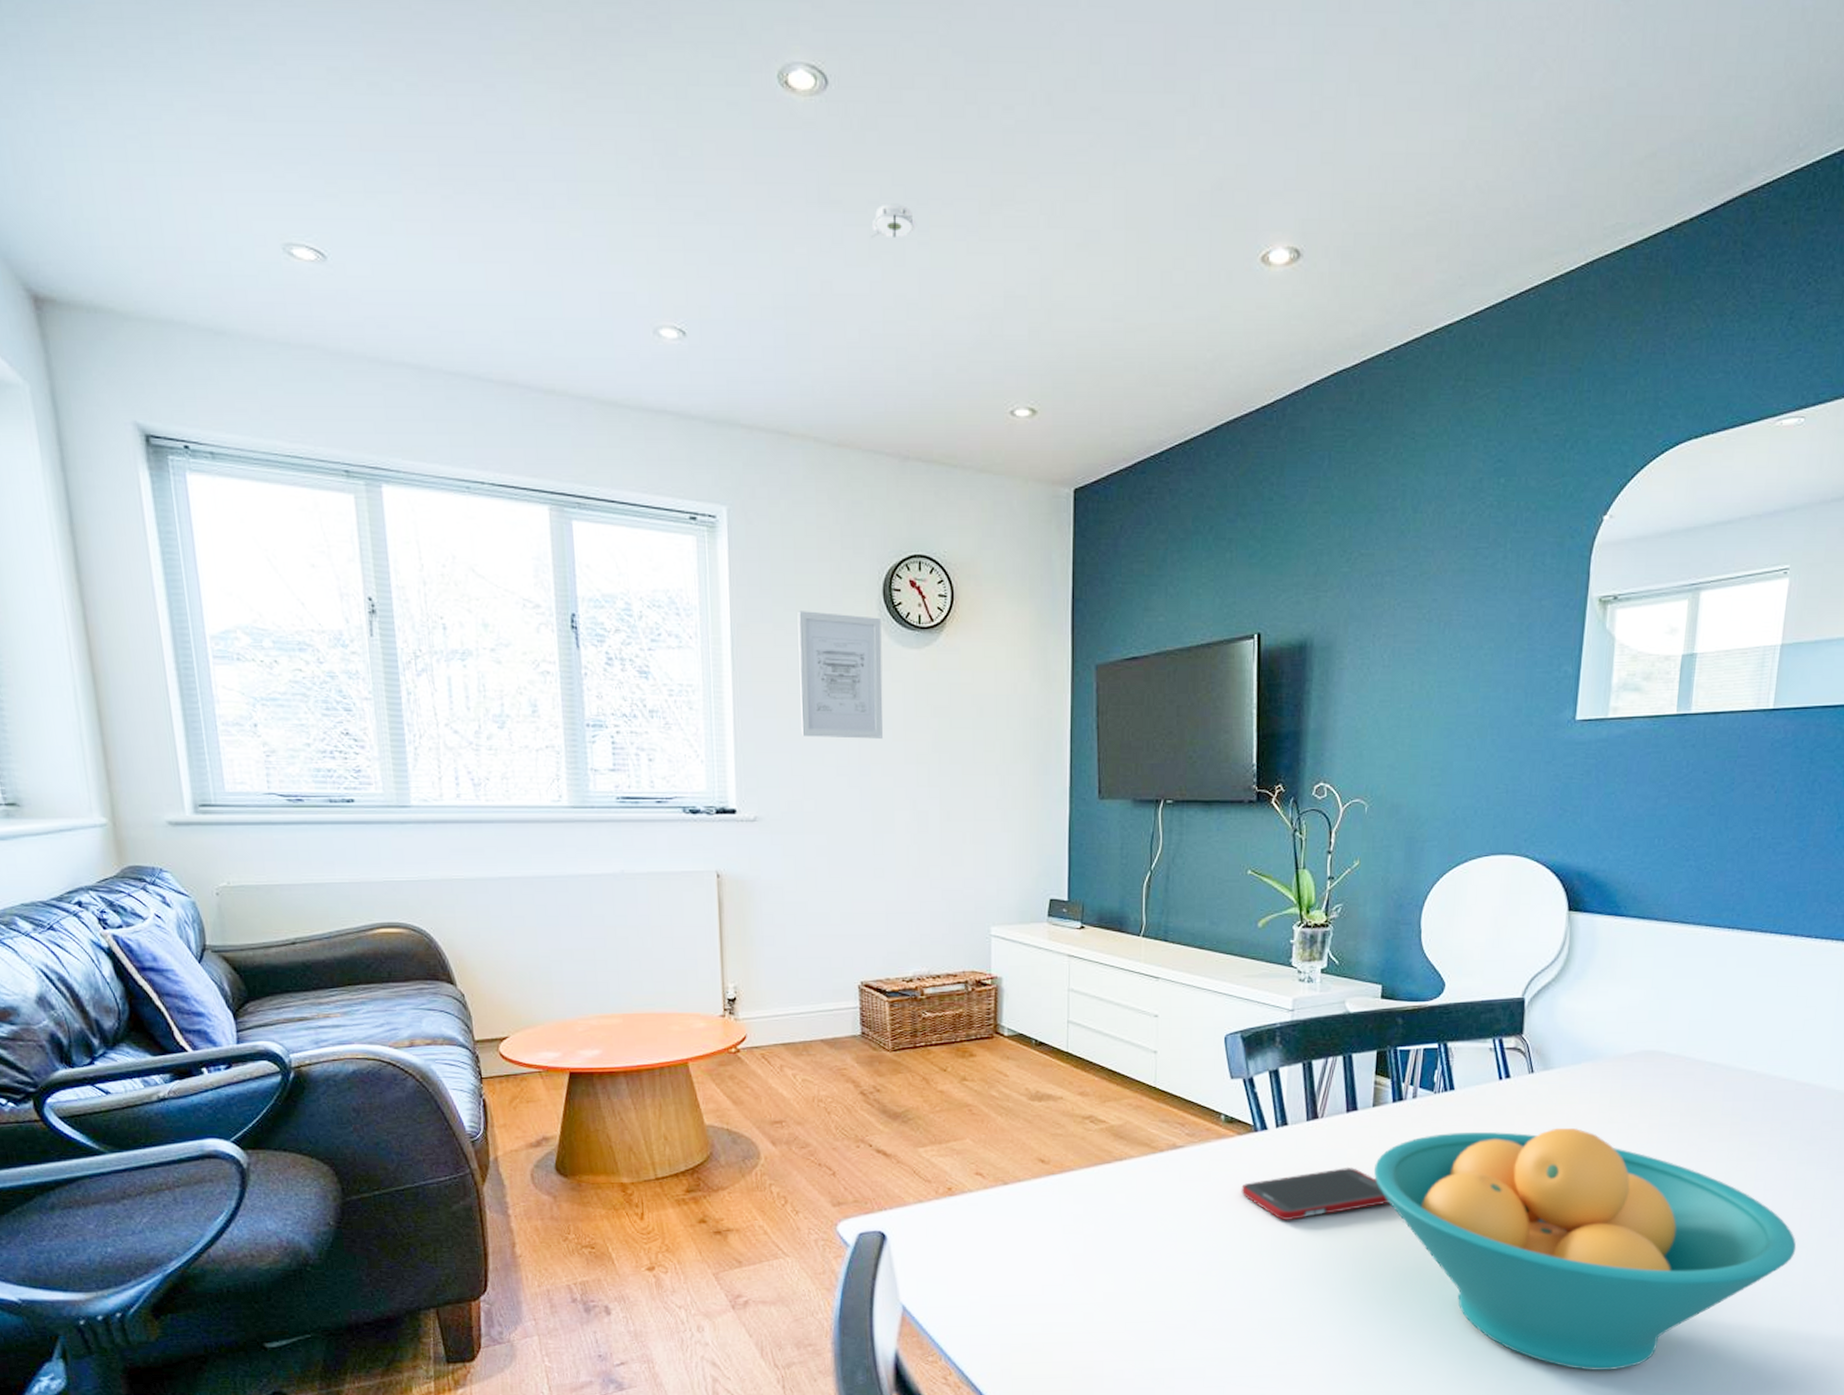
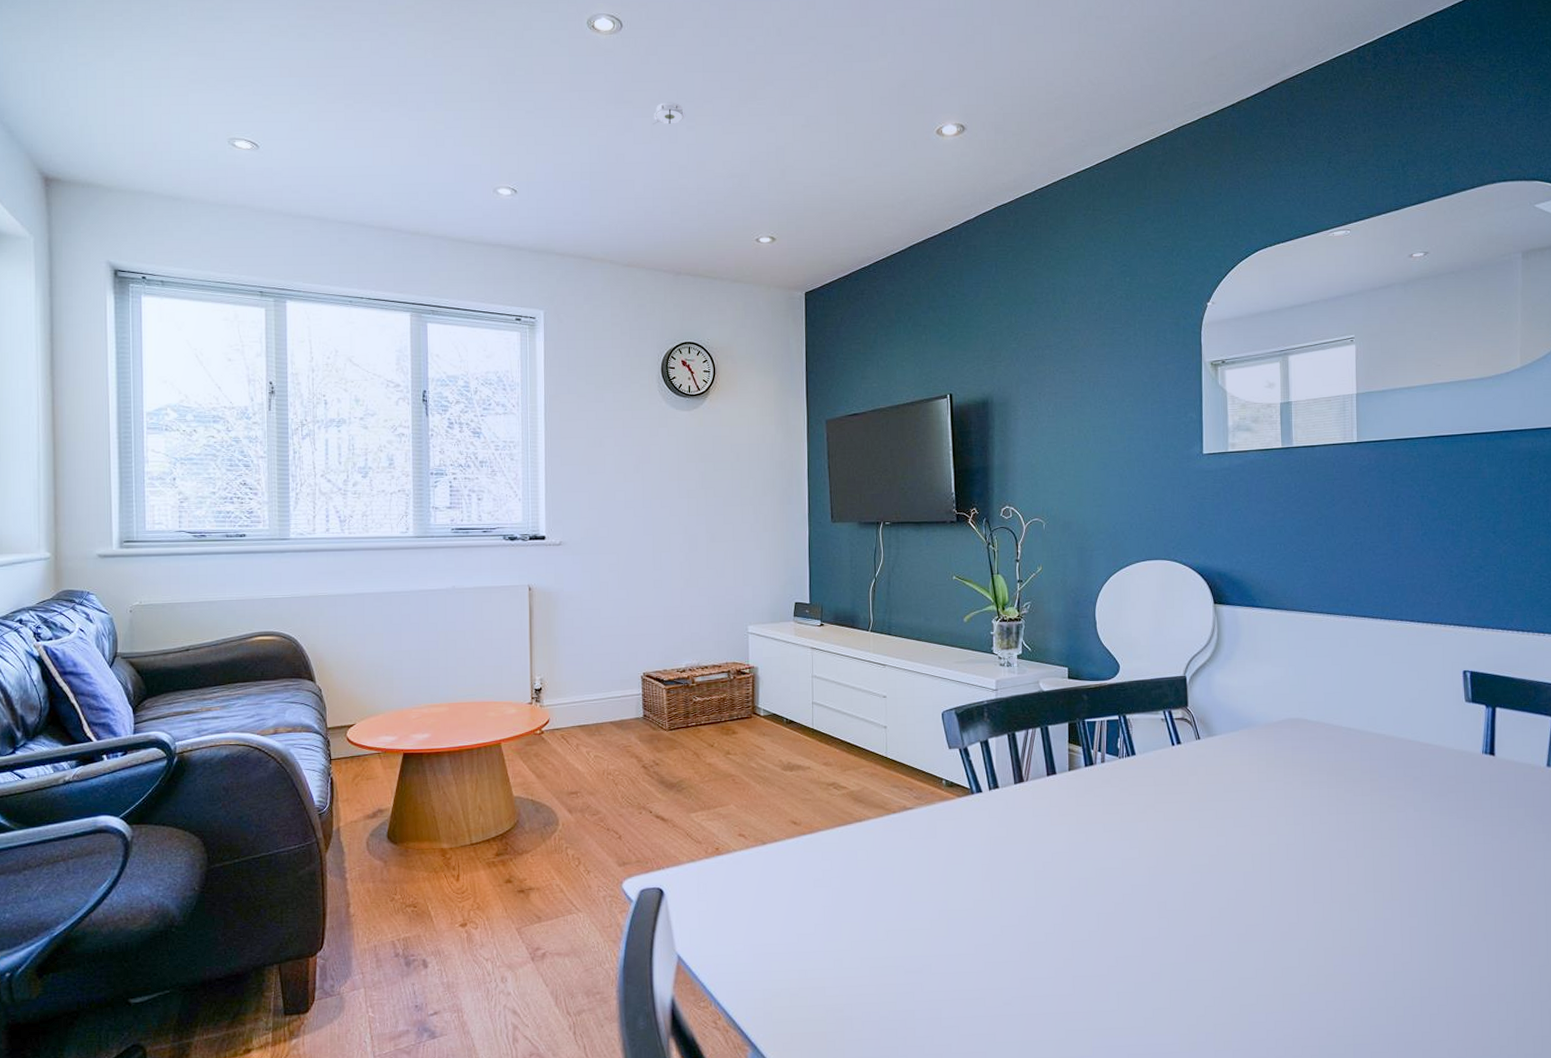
wall art: present [797,611,883,739] -> none [596,385,662,480]
cell phone: present [1241,1166,1390,1221] -> none [963,823,1090,873]
fruit bowl: present [1374,1127,1797,1370] -> none [1074,786,1442,1006]

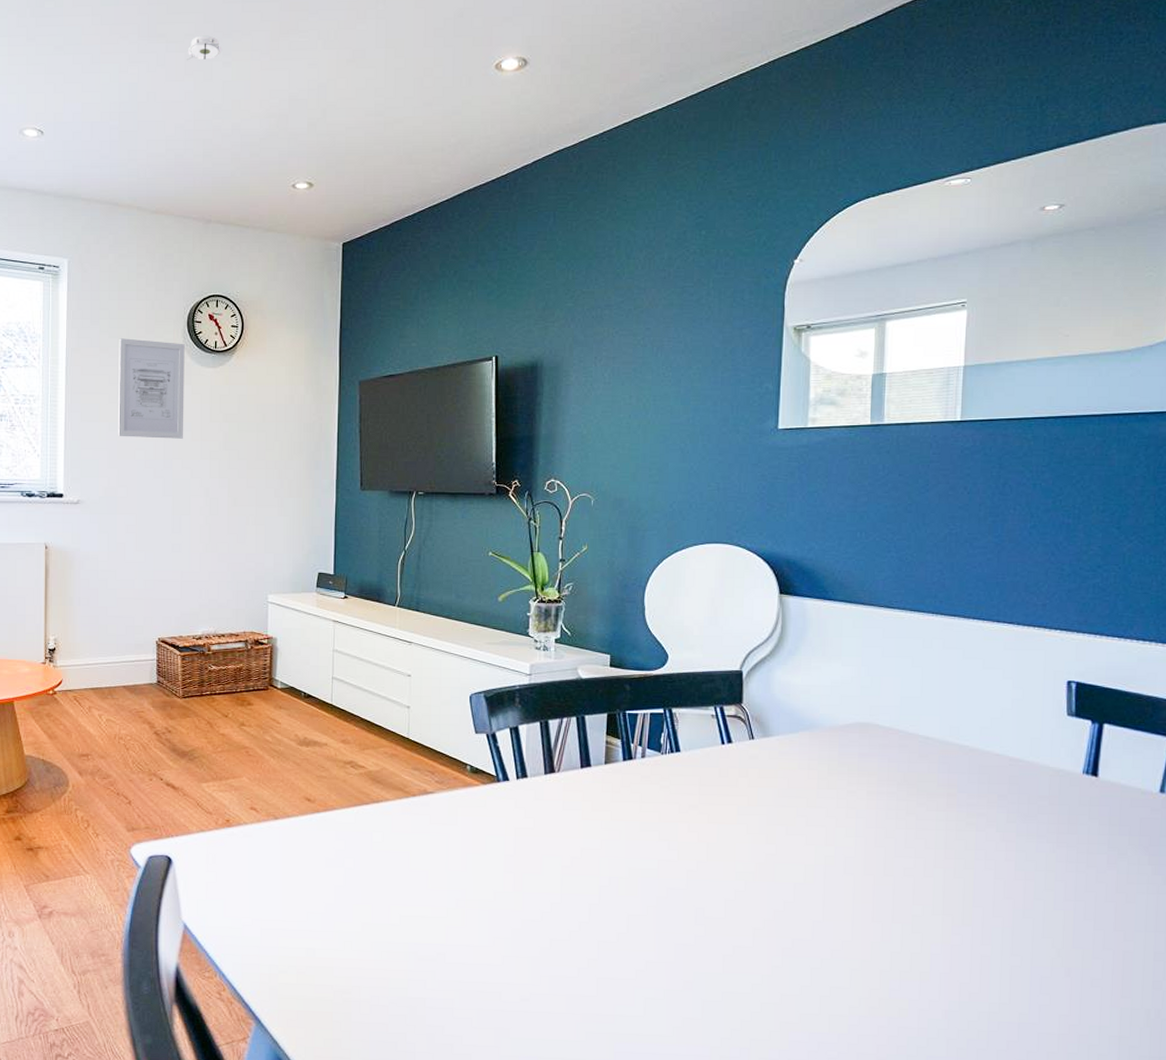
wall art: none [596,385,662,480] -> present [117,338,185,439]

